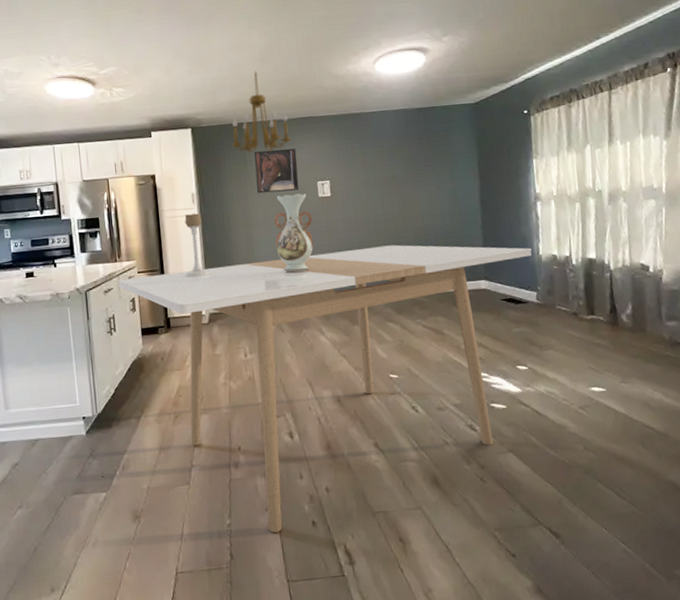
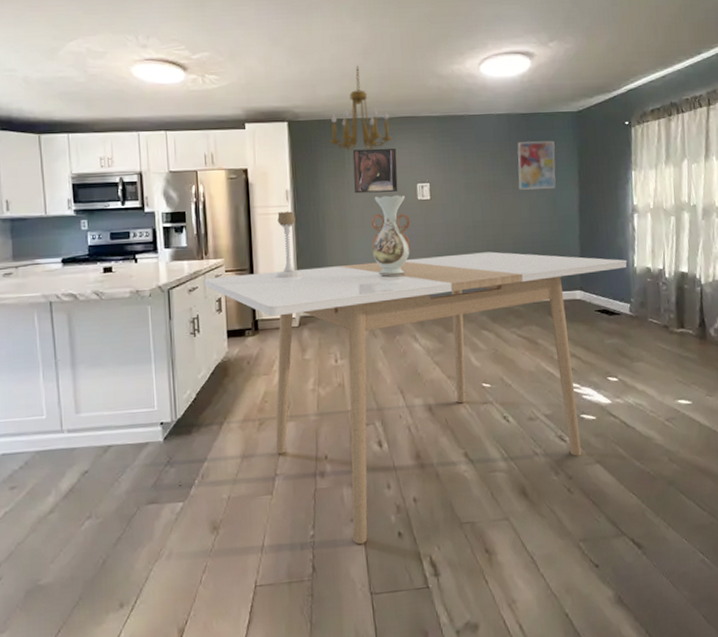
wall art: none [415,133,456,183] -> present [517,140,556,190]

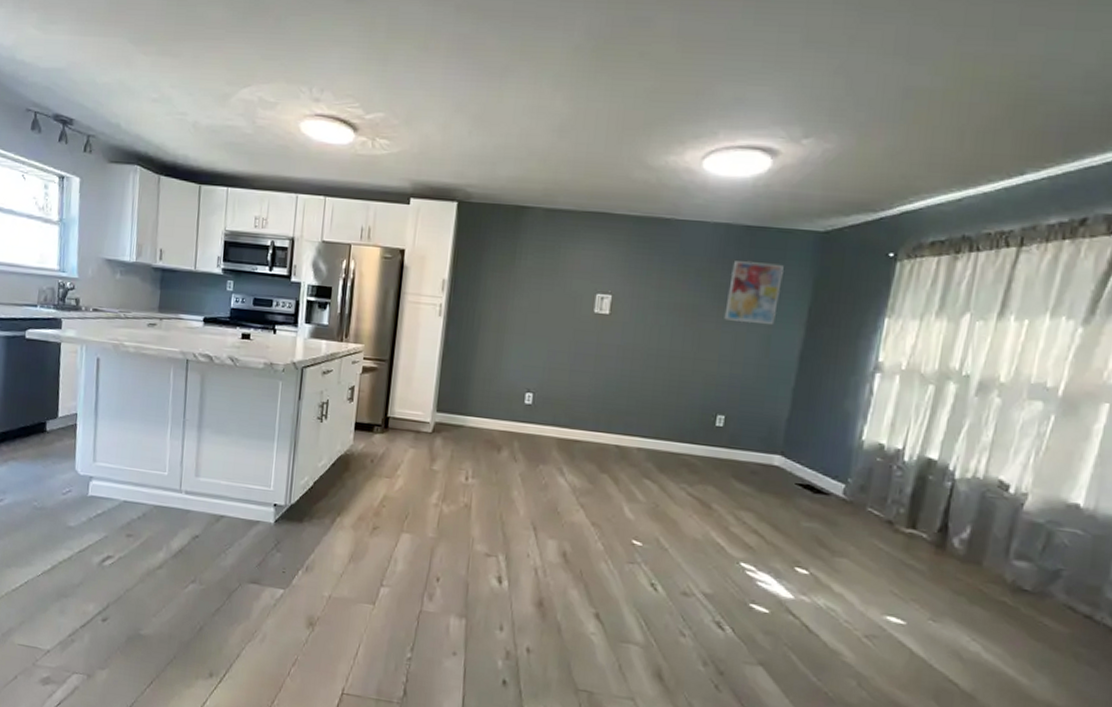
dining table: present [204,251,627,544] -> none [340,362,853,681]
candle holder: present [276,211,303,279] -> none [416,303,449,379]
chandelier: present [329,65,392,151] -> none [501,144,577,247]
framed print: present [352,148,398,194] -> none [521,243,579,299]
vase: present [371,195,411,277] -> none [528,301,581,397]

